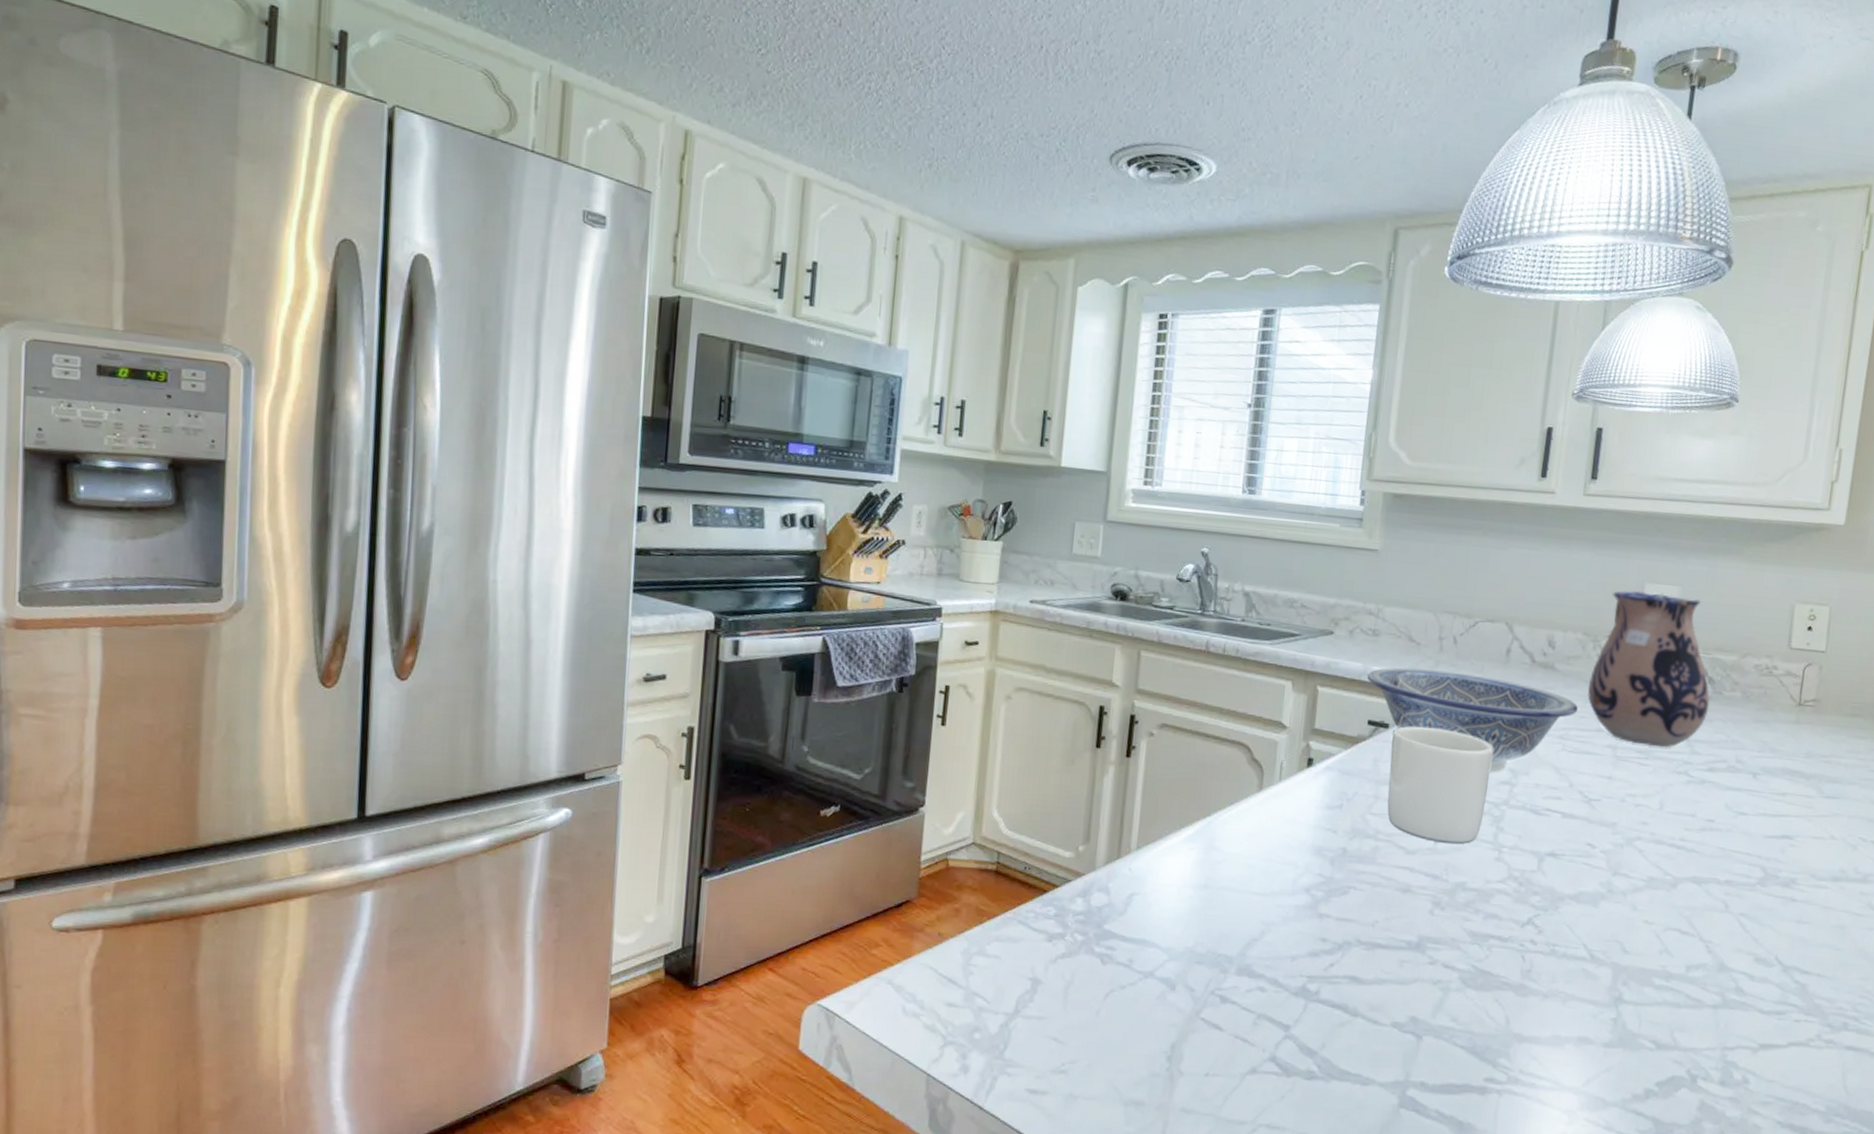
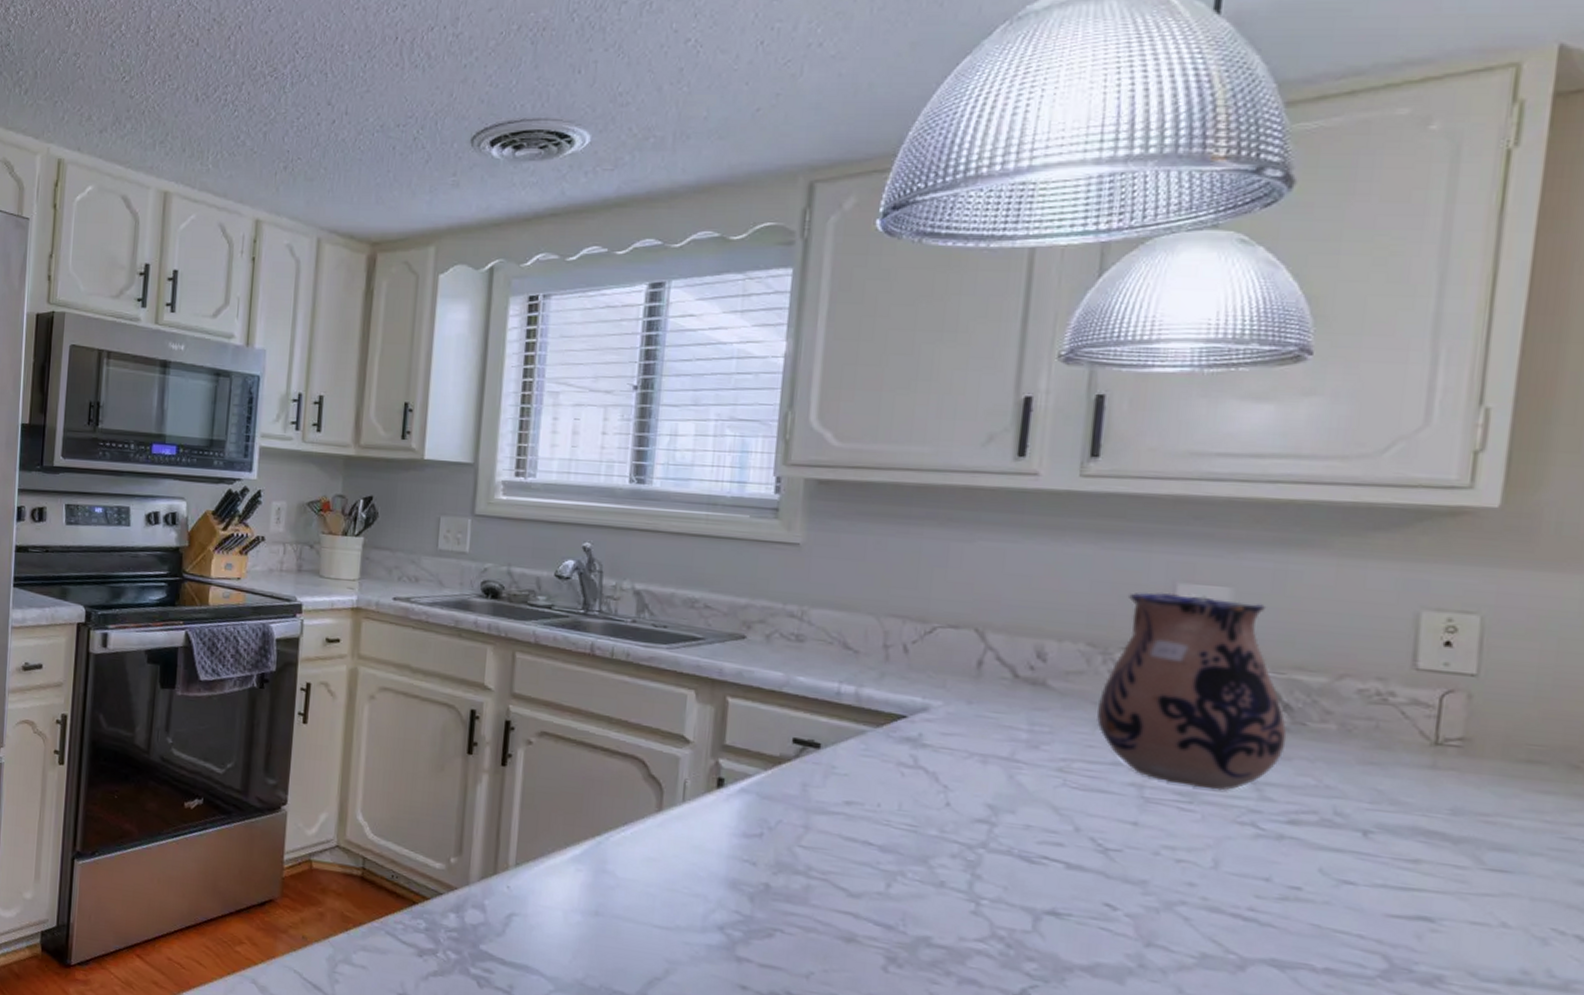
decorative bowl: present [1367,668,1578,773] -> none [790,679,1083,808]
mug: present [1387,726,1493,845] -> none [821,747,963,891]

